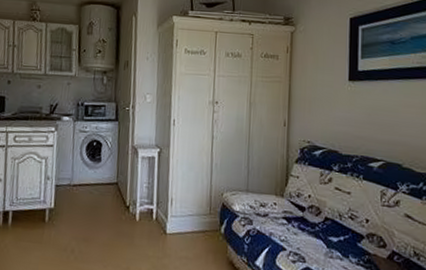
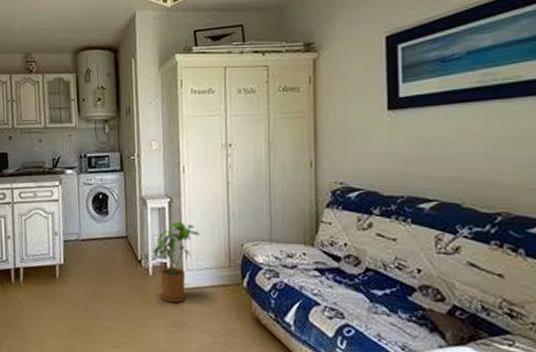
house plant: none [141,170,186,248] -> present [153,221,201,304]

